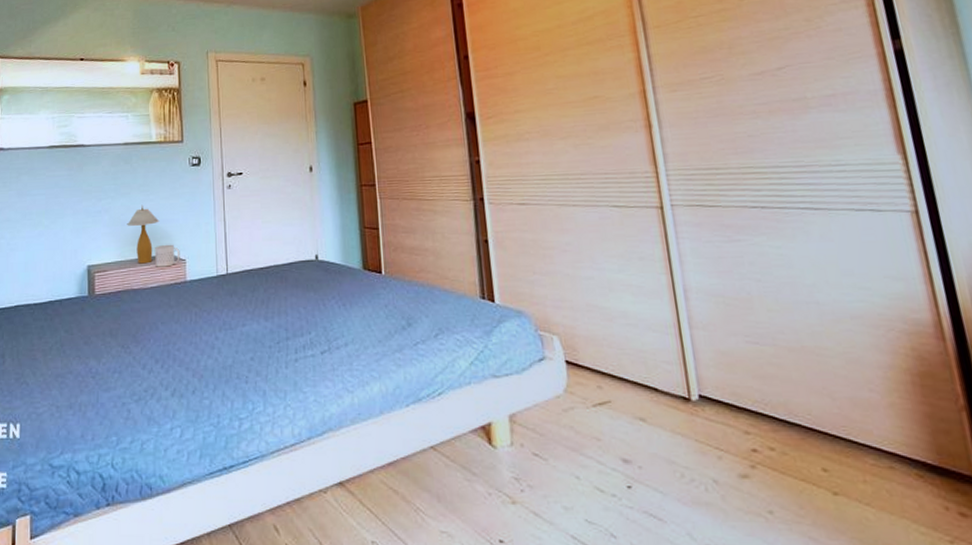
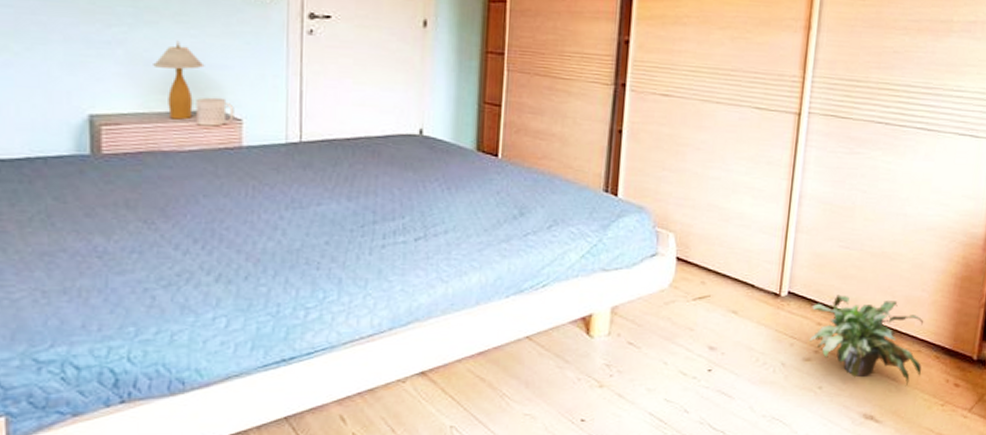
potted plant: none [732,397,906,515] -> present [808,294,924,387]

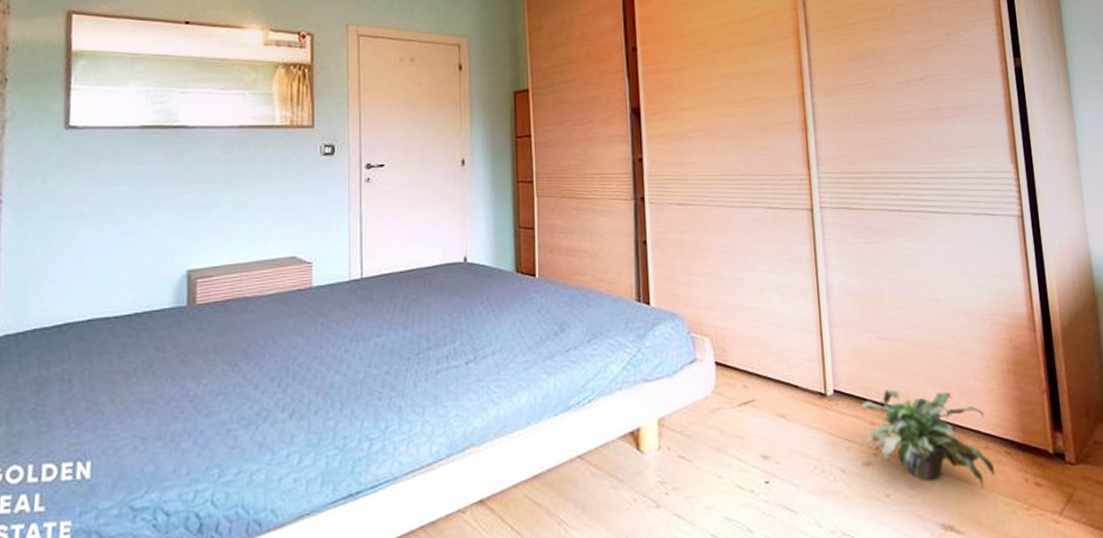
table lamp: present [153,40,205,120] -> none [240,198,282,268]
mug: present [196,97,234,127] -> none [274,245,306,272]

